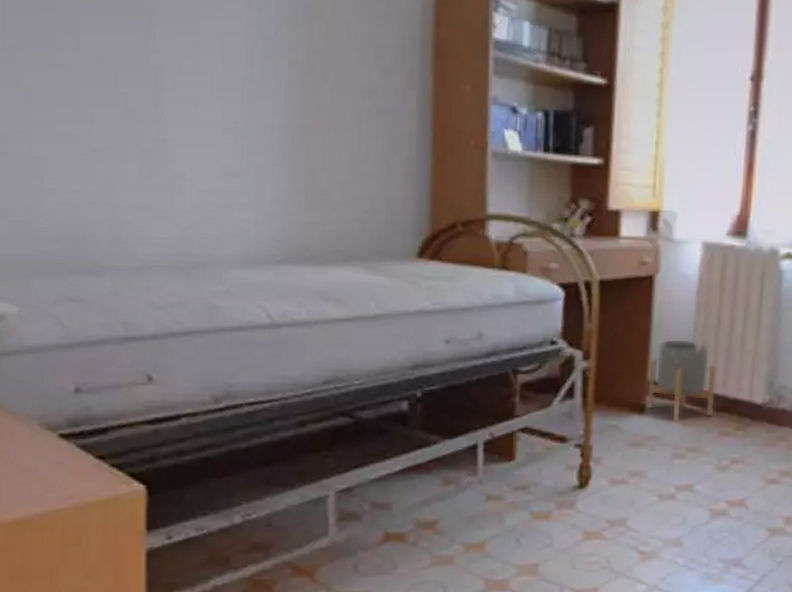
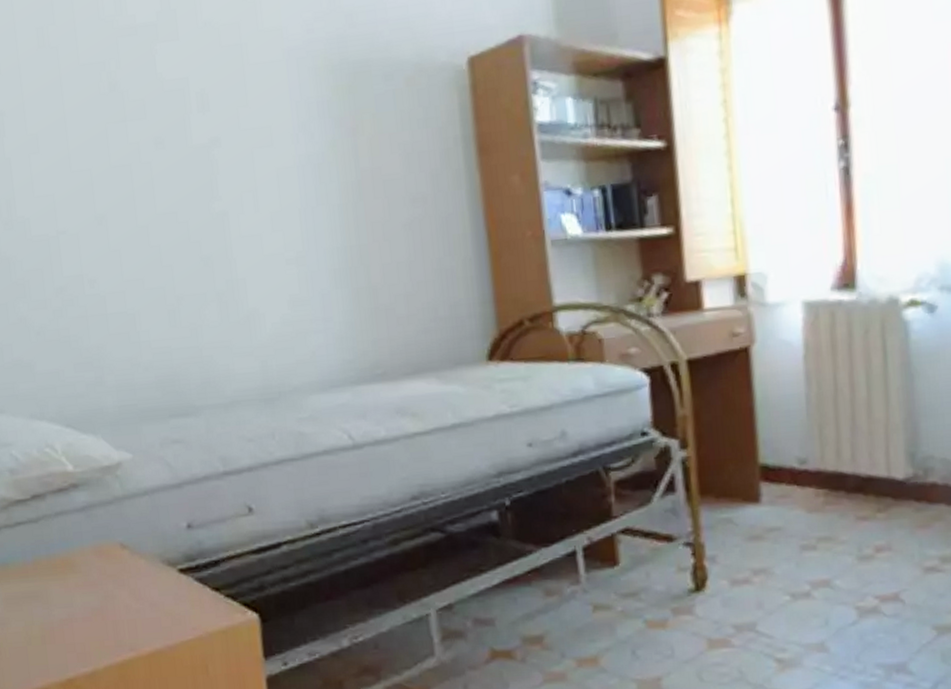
planter: present [646,338,718,423] -> none [756,413,846,510]

